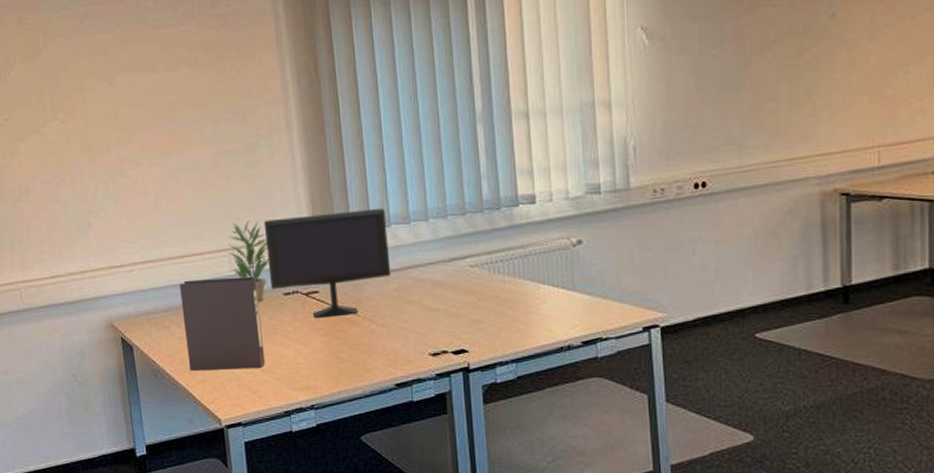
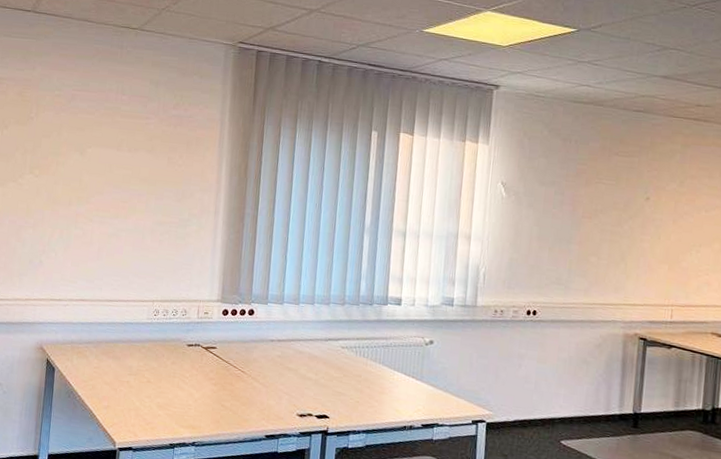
binder: present [179,276,266,372] -> none [98,320,167,403]
potted plant: present [229,221,269,303] -> none [149,280,182,349]
computer monitor: present [263,208,391,319] -> none [178,282,281,372]

